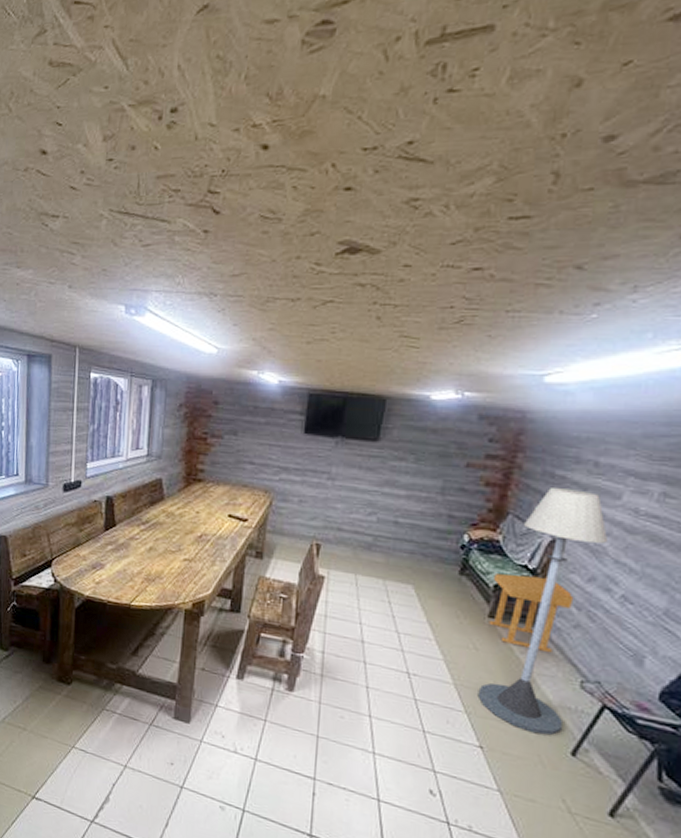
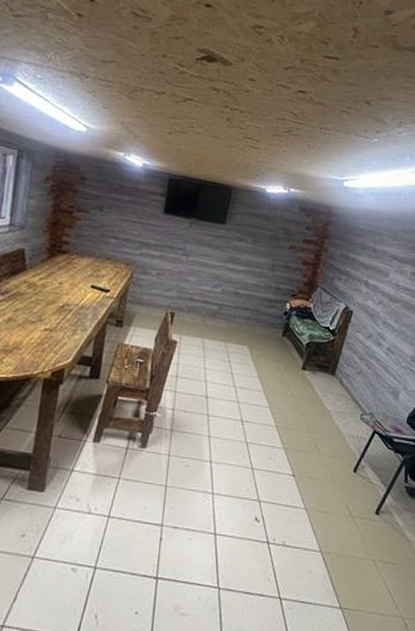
floor lamp: present [477,486,609,736] -> none [292,266,381,459]
side table: present [489,574,574,653] -> none [302,334,358,395]

